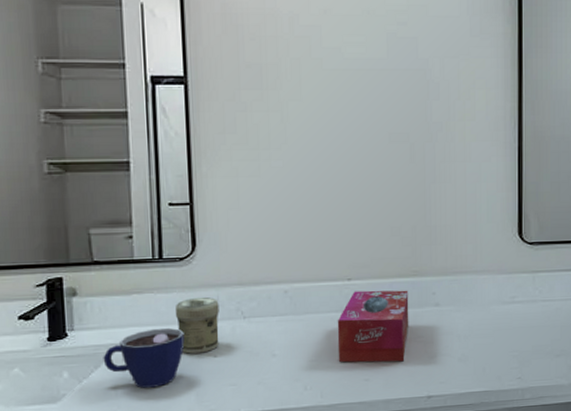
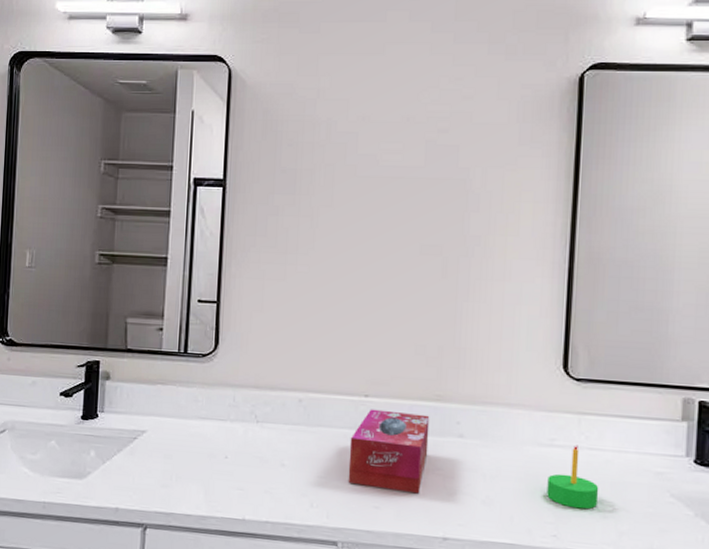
cup: present [103,327,185,388] -> none [125,420,200,479]
jar: present [175,297,219,354] -> none [193,395,235,452]
candle: none [511,299,552,353] -> present [547,445,599,509]

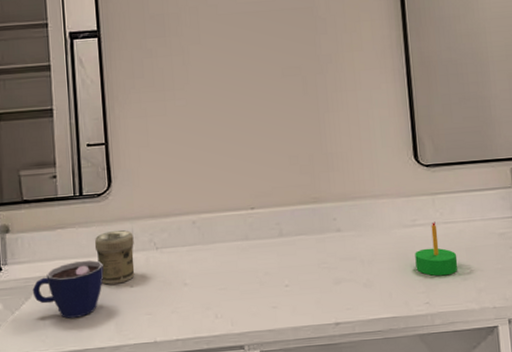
cup: none [125,420,200,479] -> present [32,260,104,319]
jar: none [193,395,235,452] -> present [94,230,135,285]
tissue box: present [348,409,430,494] -> none [243,217,313,290]

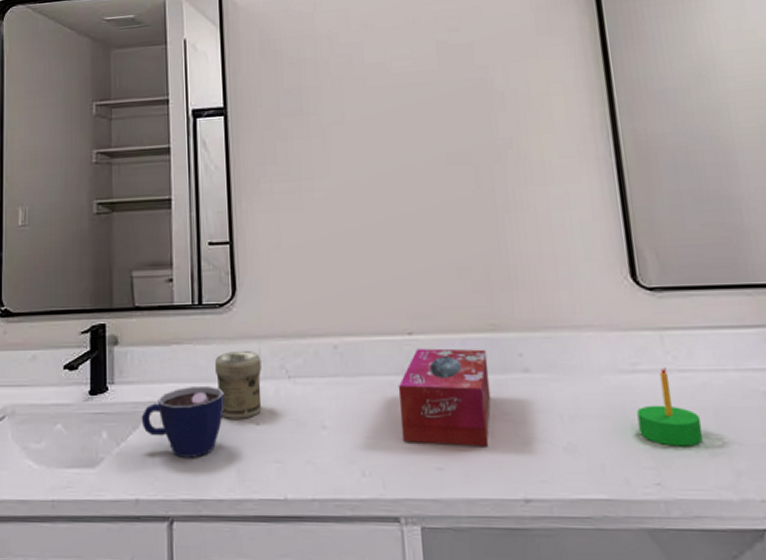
tissue box: none [243,217,313,290] -> present [398,348,491,447]

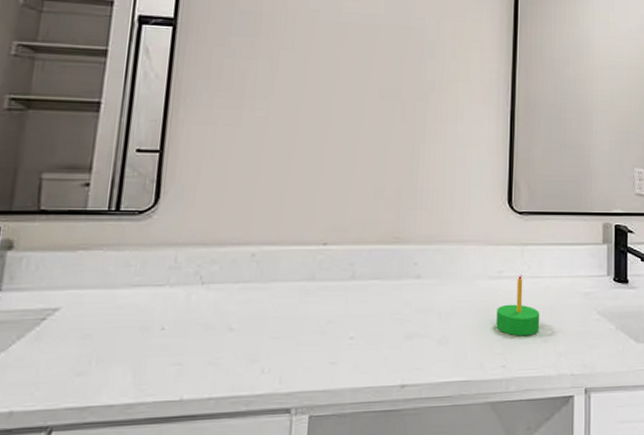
cup: present [141,385,225,458] -> none [29,291,131,365]
jar: present [214,351,262,419] -> none [123,258,176,325]
tissue box: present [398,348,491,447] -> none [303,257,388,343]

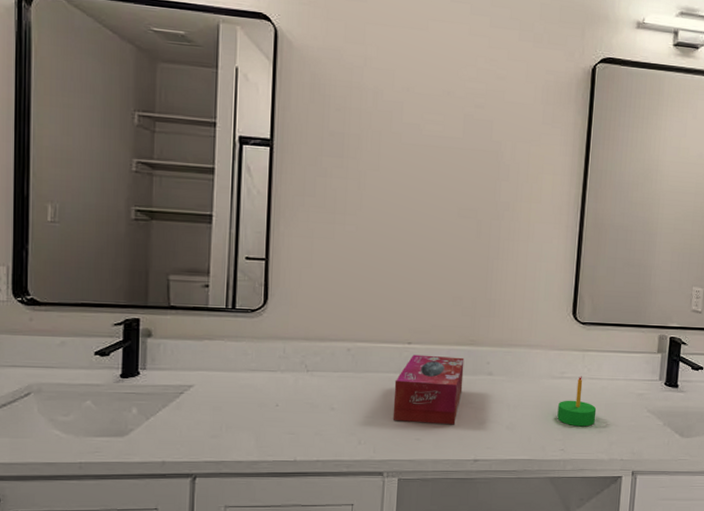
tissue box: none [303,257,388,343] -> present [392,354,465,425]

